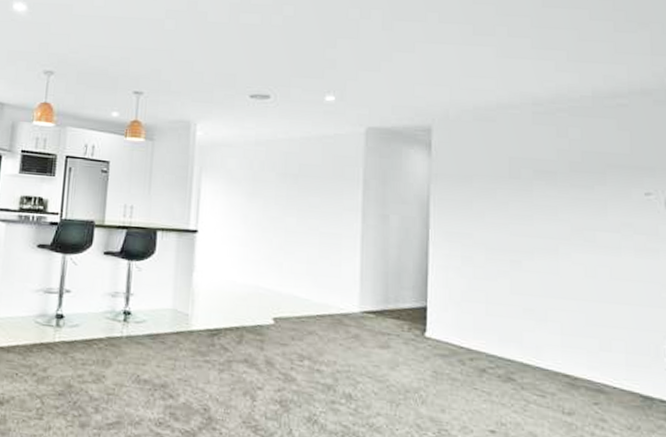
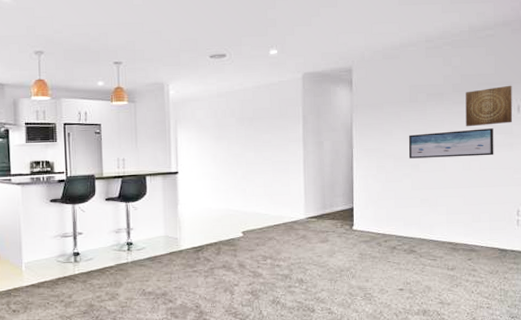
wall art: none [506,220,631,262] -> present [408,128,494,159]
wall art: none [588,171,658,222] -> present [465,85,513,127]

